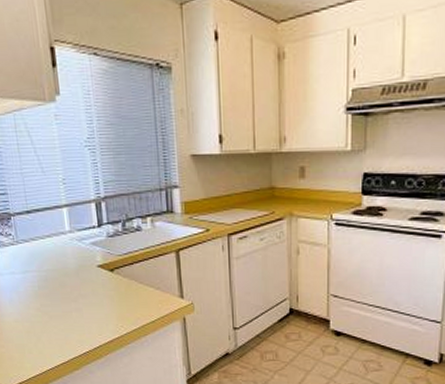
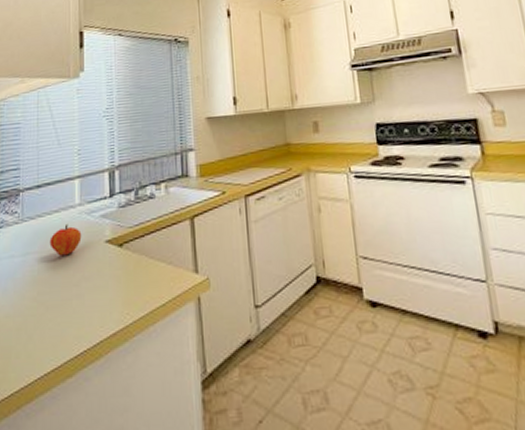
fruit: none [45,248,75,276] -> present [49,223,82,256]

